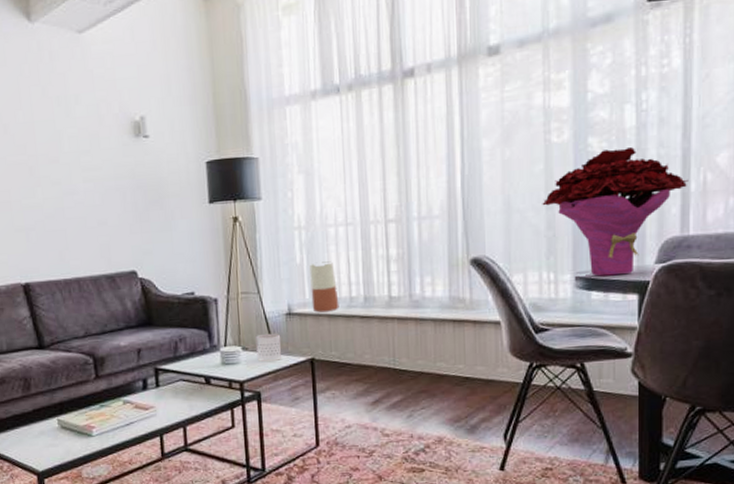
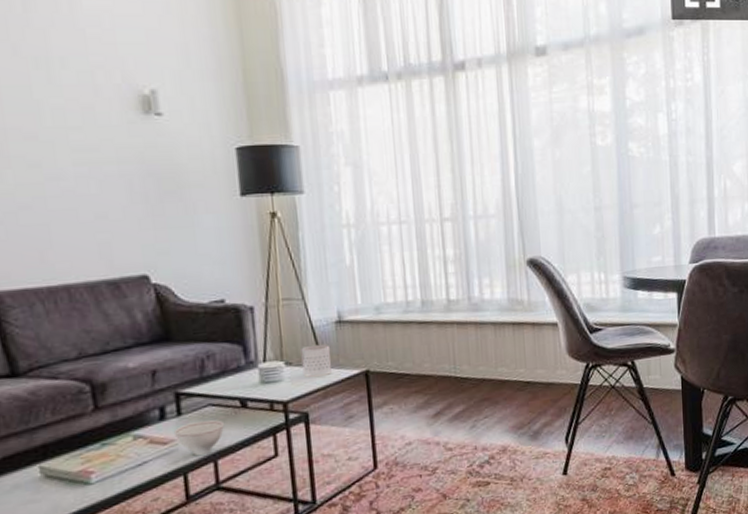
bowl: none [154,392,193,422] -> present [175,419,225,457]
vase: present [309,261,339,313] -> none [361,262,395,320]
flower bouquet: present [542,147,689,277] -> none [591,154,712,276]

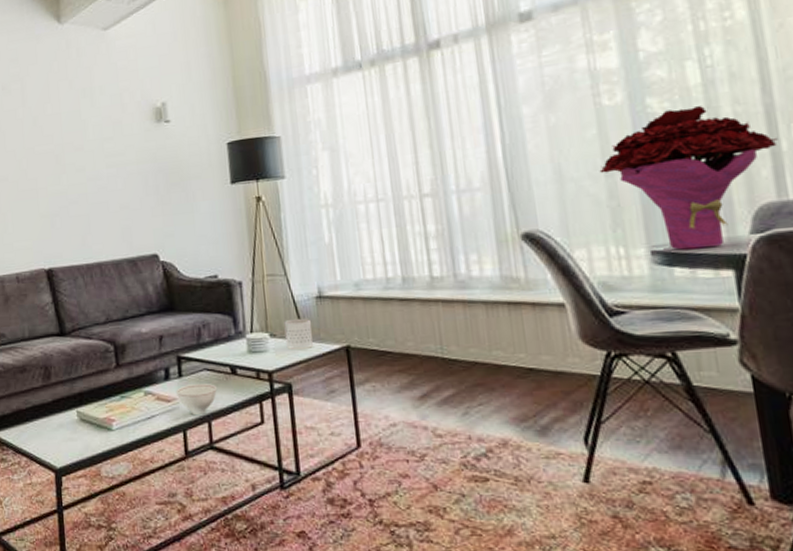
flower bouquet: none [591,154,712,276] -> present [599,106,778,250]

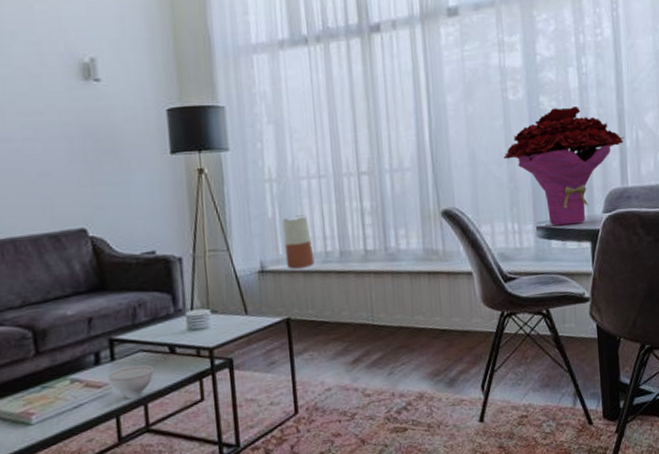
mug: present [284,318,313,351] -> none [225,293,255,326]
vase: none [339,240,375,296] -> present [282,215,315,270]

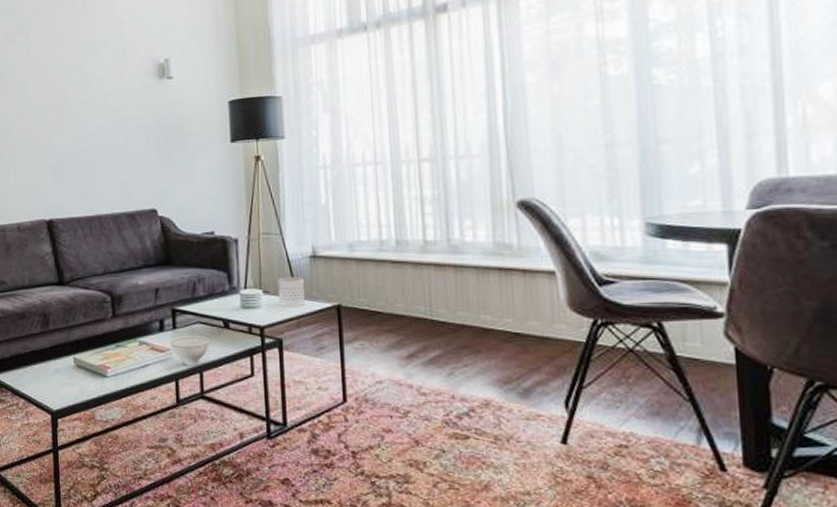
mug: none [225,293,255,326] -> present [277,276,306,307]
vase: present [282,215,315,270] -> none [335,202,368,256]
flower bouquet: present [503,107,624,226] -> none [600,79,783,223]

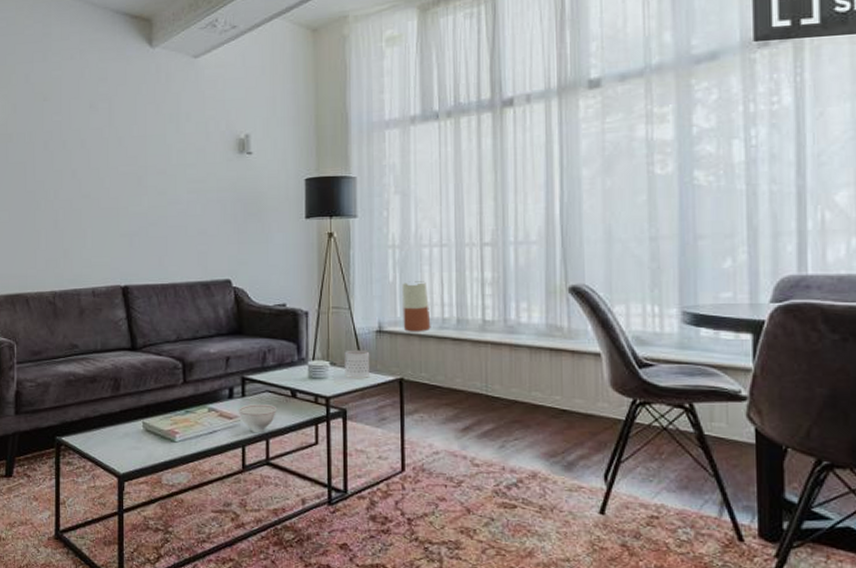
vase: none [335,202,368,256] -> present [402,281,431,332]

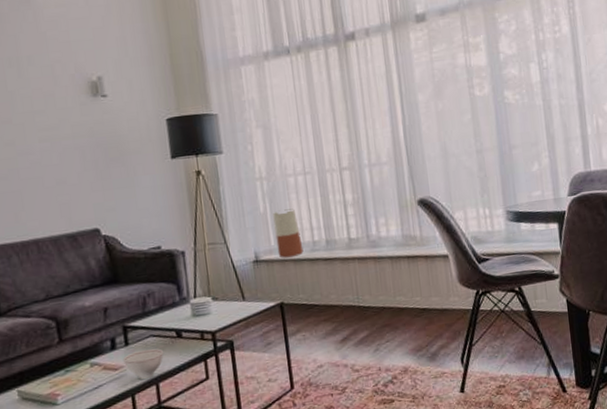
mug: present [344,350,370,379] -> none [225,281,251,311]

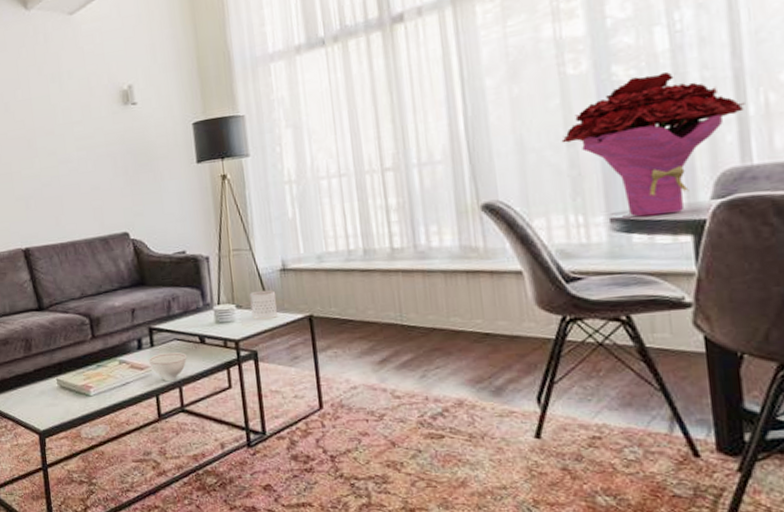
mug: none [225,281,251,311] -> present [249,290,278,320]
vase: present [273,208,304,259] -> none [302,214,337,268]
flower bouquet: none [473,99,585,210] -> present [561,72,745,217]

